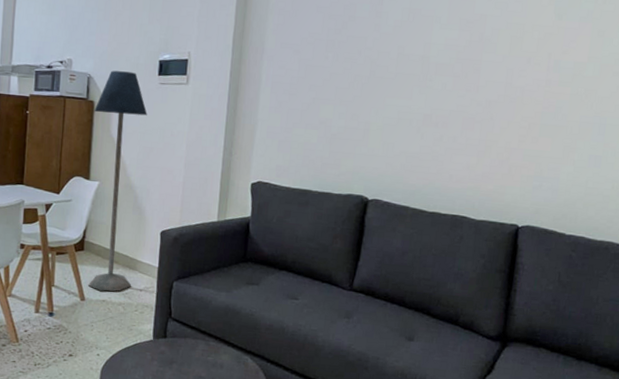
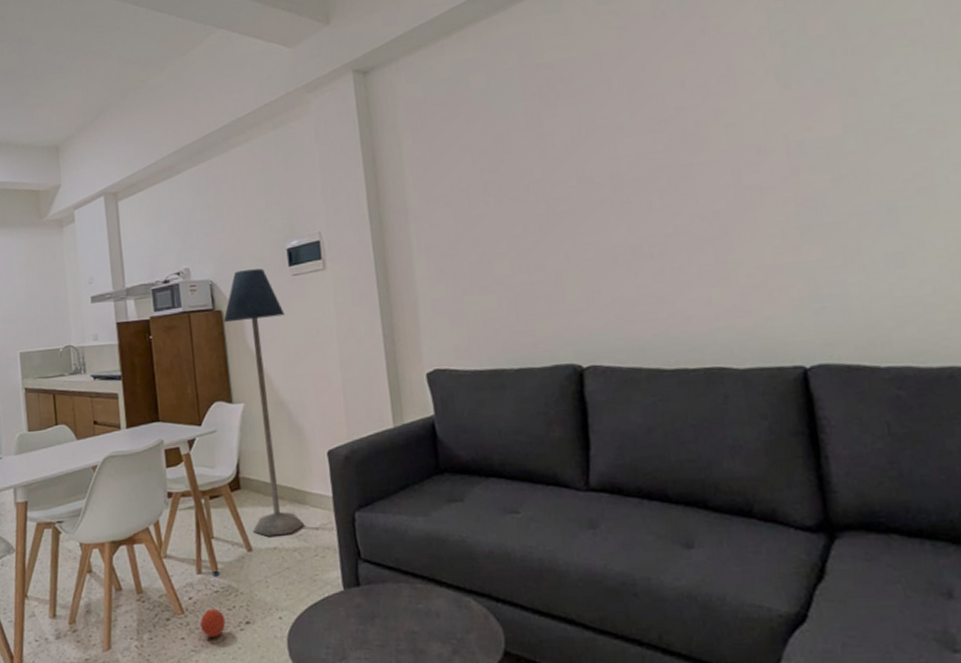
ball: none [30,341,53,364] -> present [200,608,226,638]

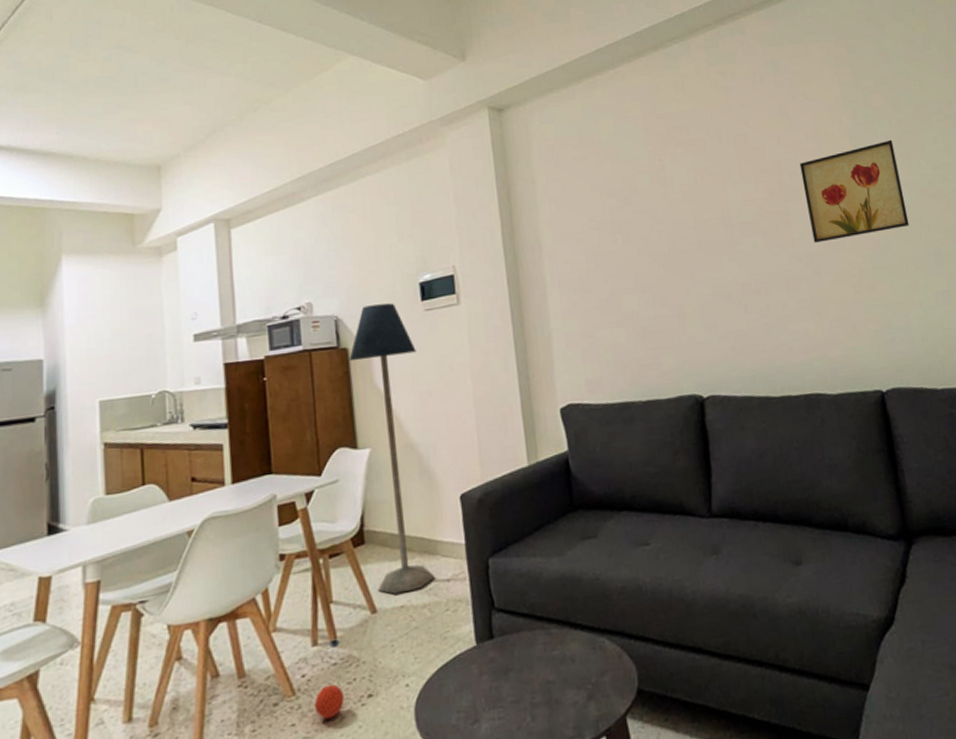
wall art: none [708,73,853,199] -> present [799,139,910,243]

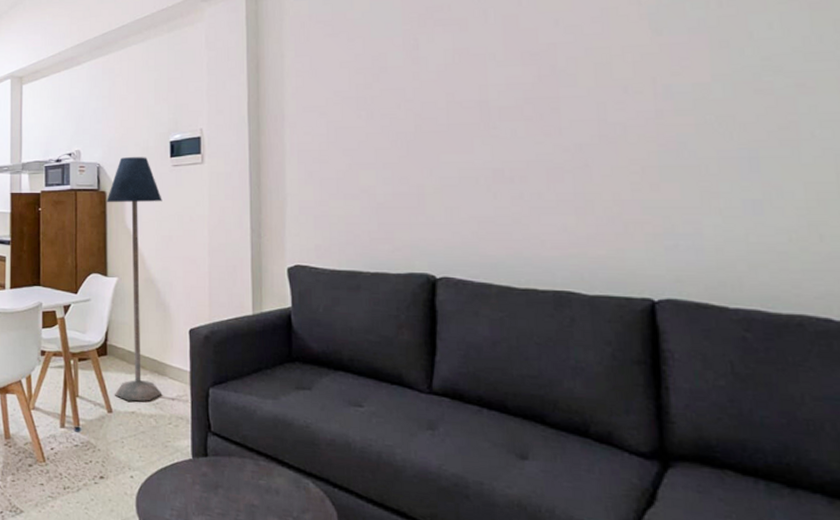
ball: present [314,684,345,720] -> none [58,460,82,487]
wall art: present [799,139,910,243] -> none [579,23,718,133]

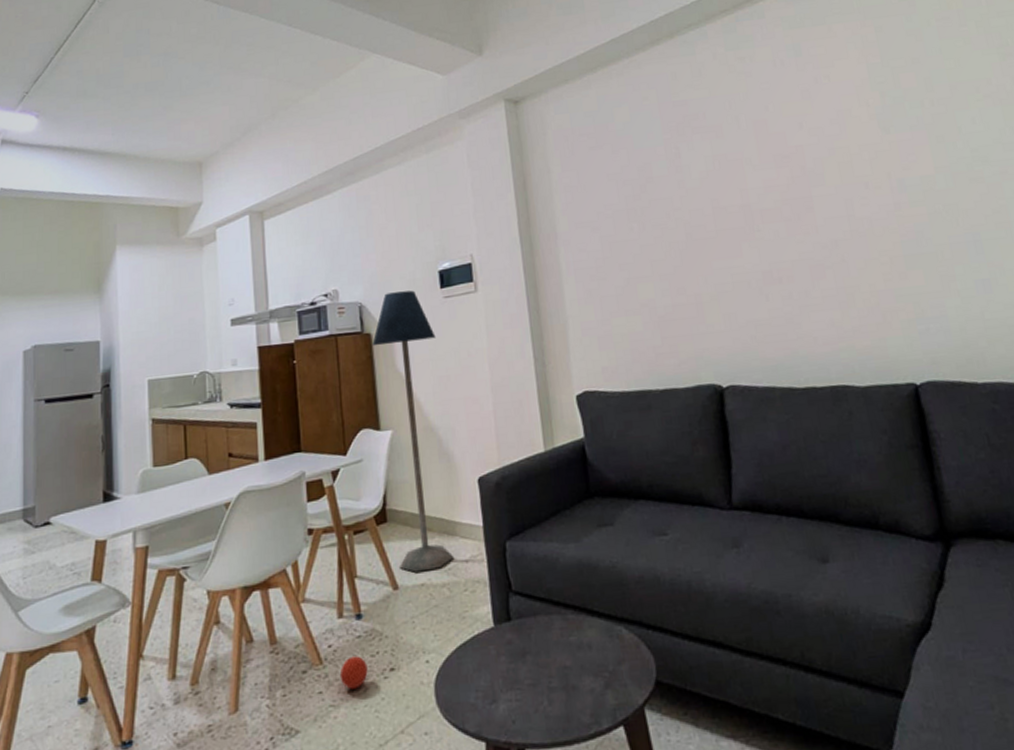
ball: none [58,460,82,487] -> present [339,656,368,689]

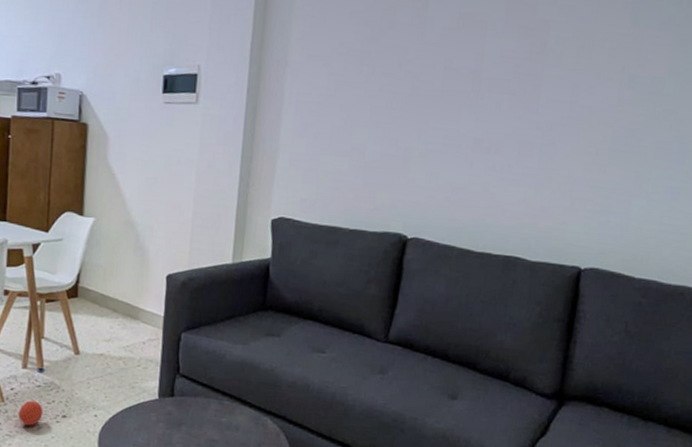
floor lamp: present [372,290,455,572] -> none [83,87,150,344]

